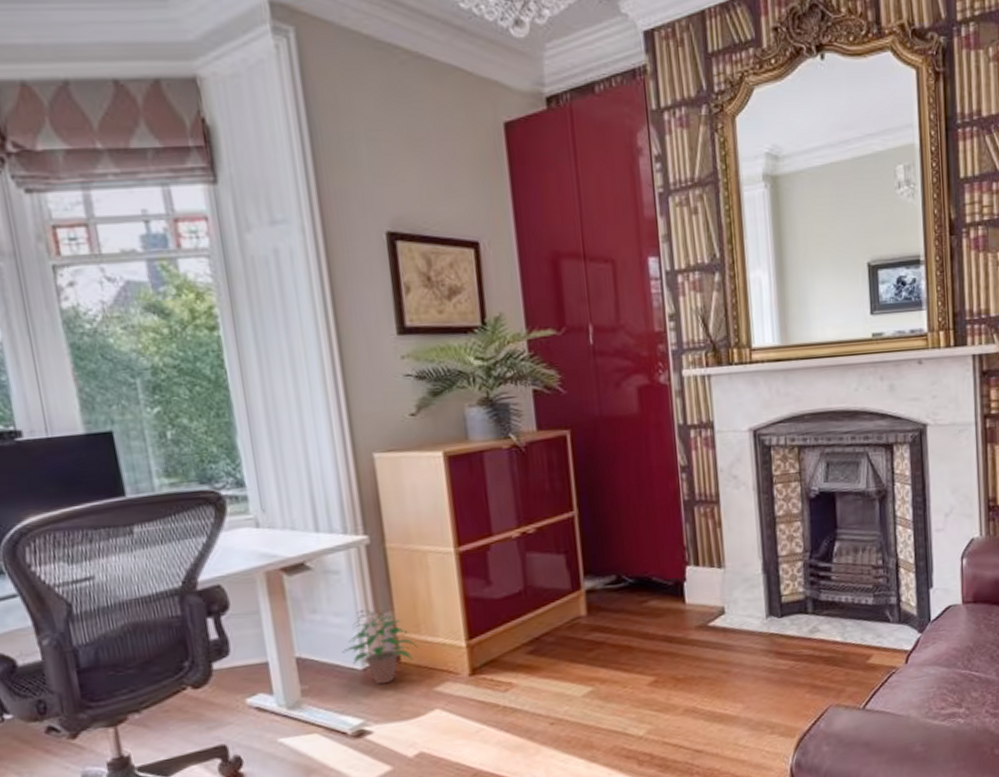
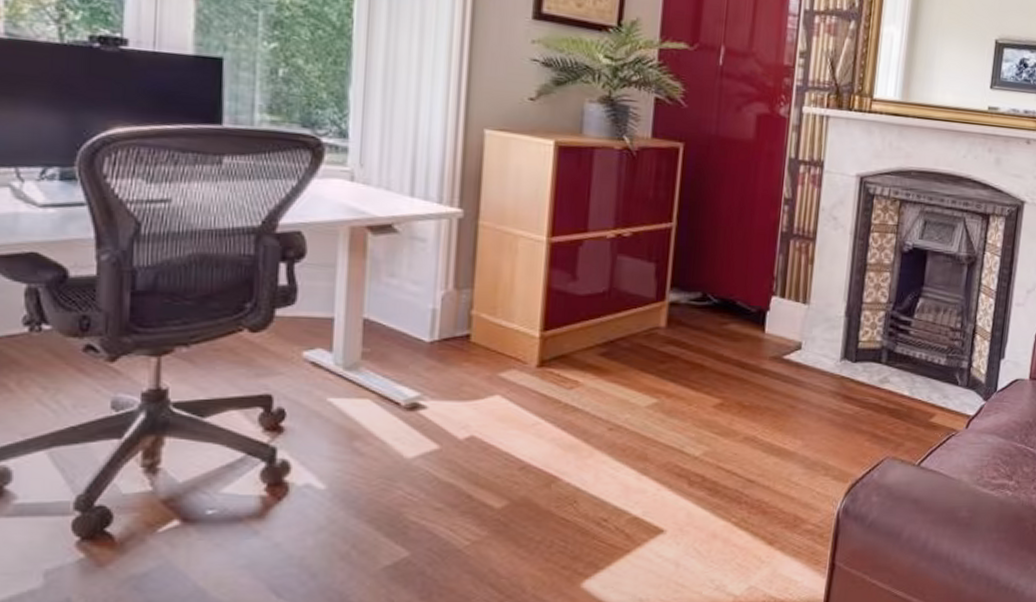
potted plant: present [342,609,419,685] -> none [412,282,492,361]

